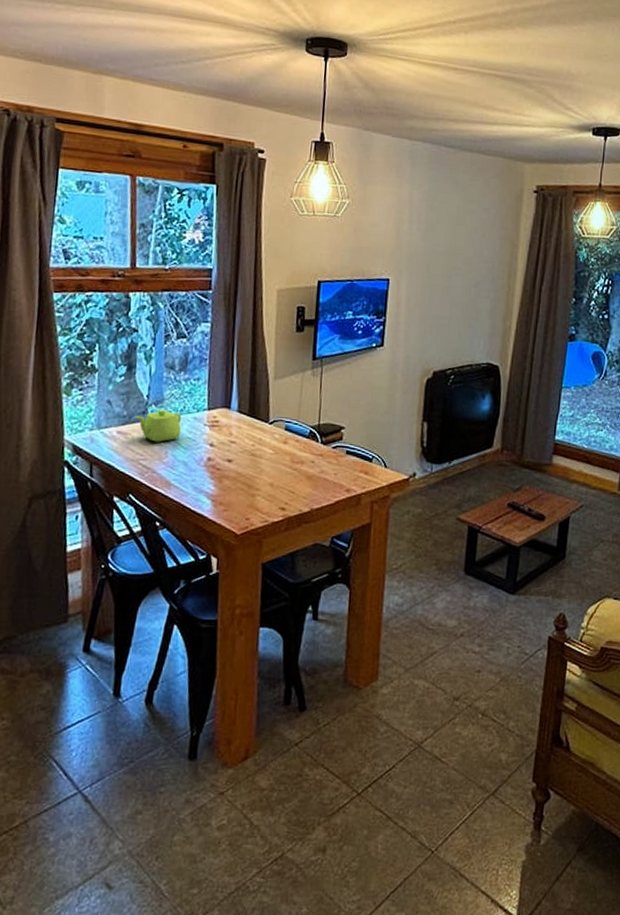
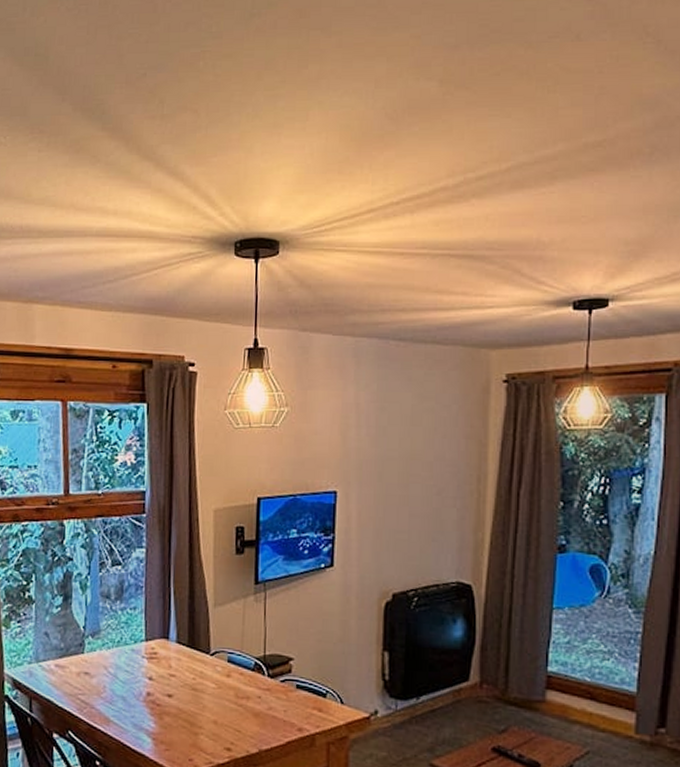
teapot: present [136,410,182,443] -> none [73,642,119,676]

